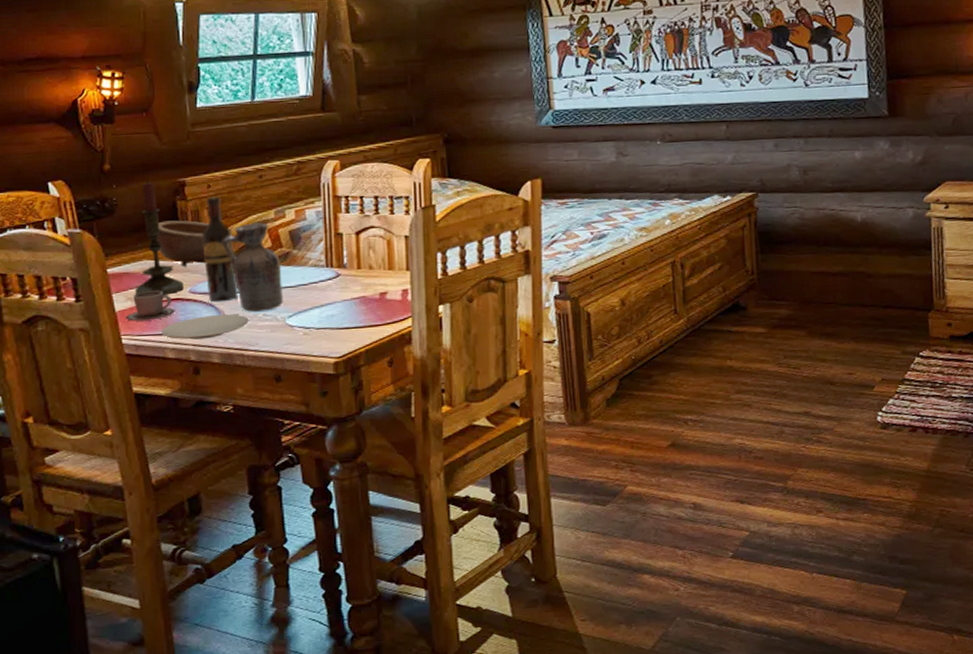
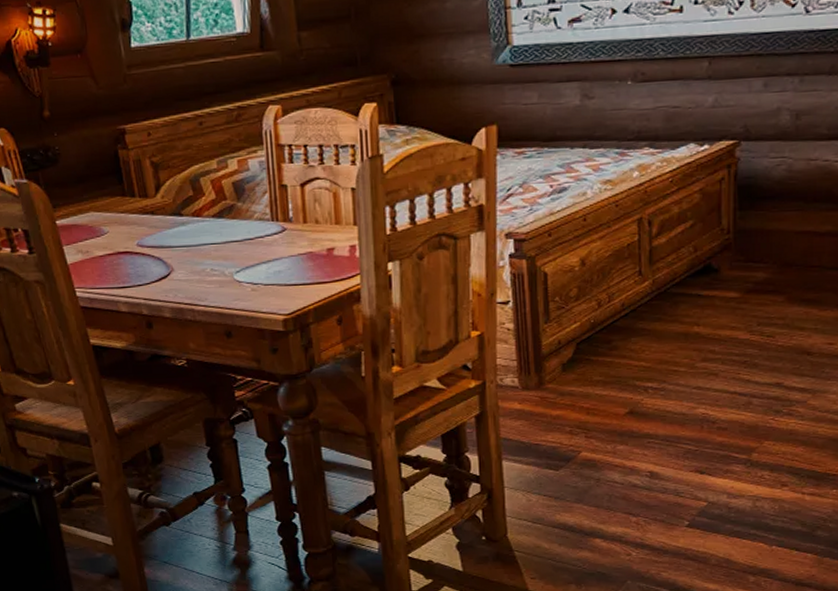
cup: present [125,290,175,322] -> none [77,243,125,274]
candle: present [134,179,184,296] -> none [82,127,131,248]
wooden bowl: present [156,220,209,268] -> none [101,170,152,220]
plate: present [162,314,249,340] -> none [113,268,197,294]
wine bottle: present [201,196,238,303] -> none [145,145,185,256]
ceramic jug: present [223,222,284,312] -> none [167,173,231,267]

